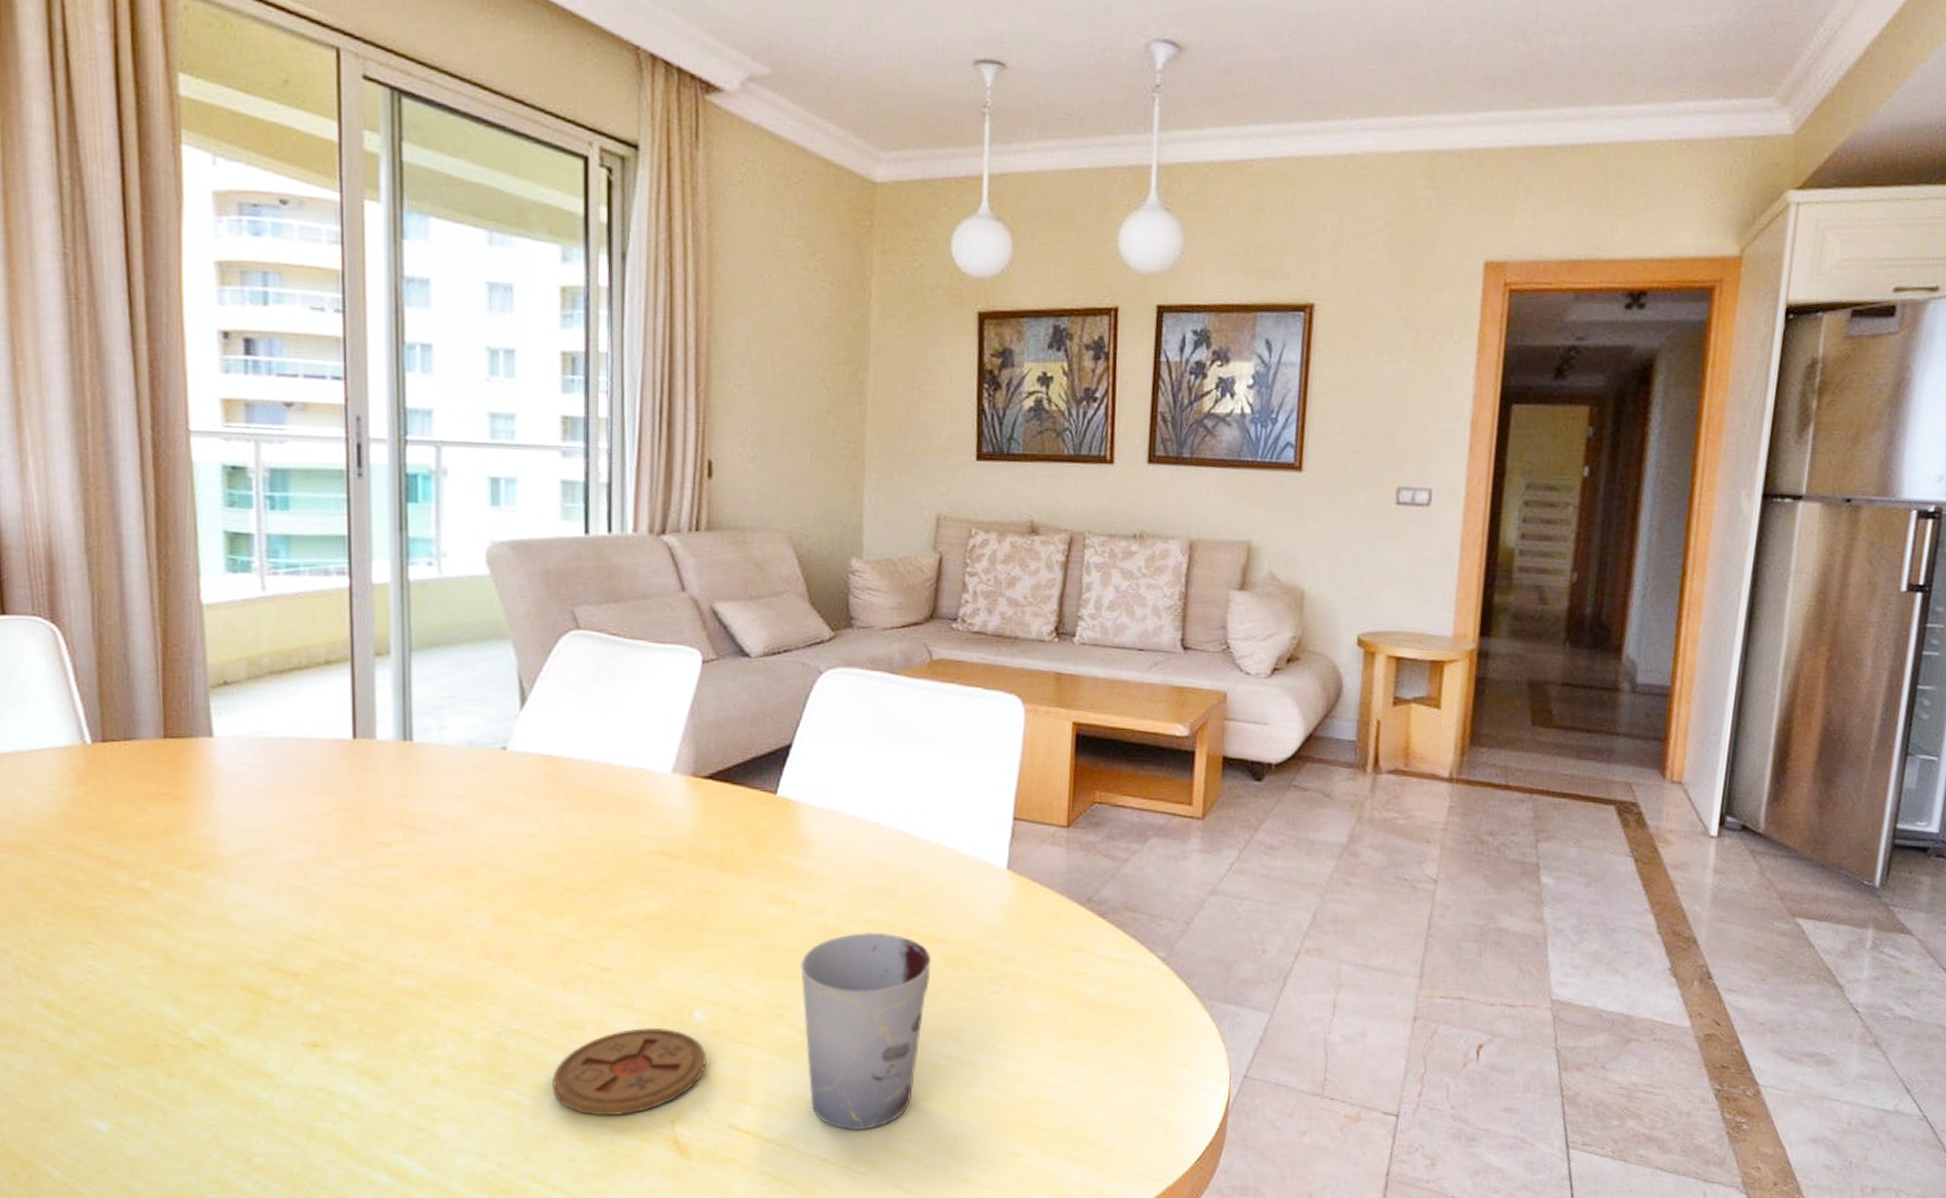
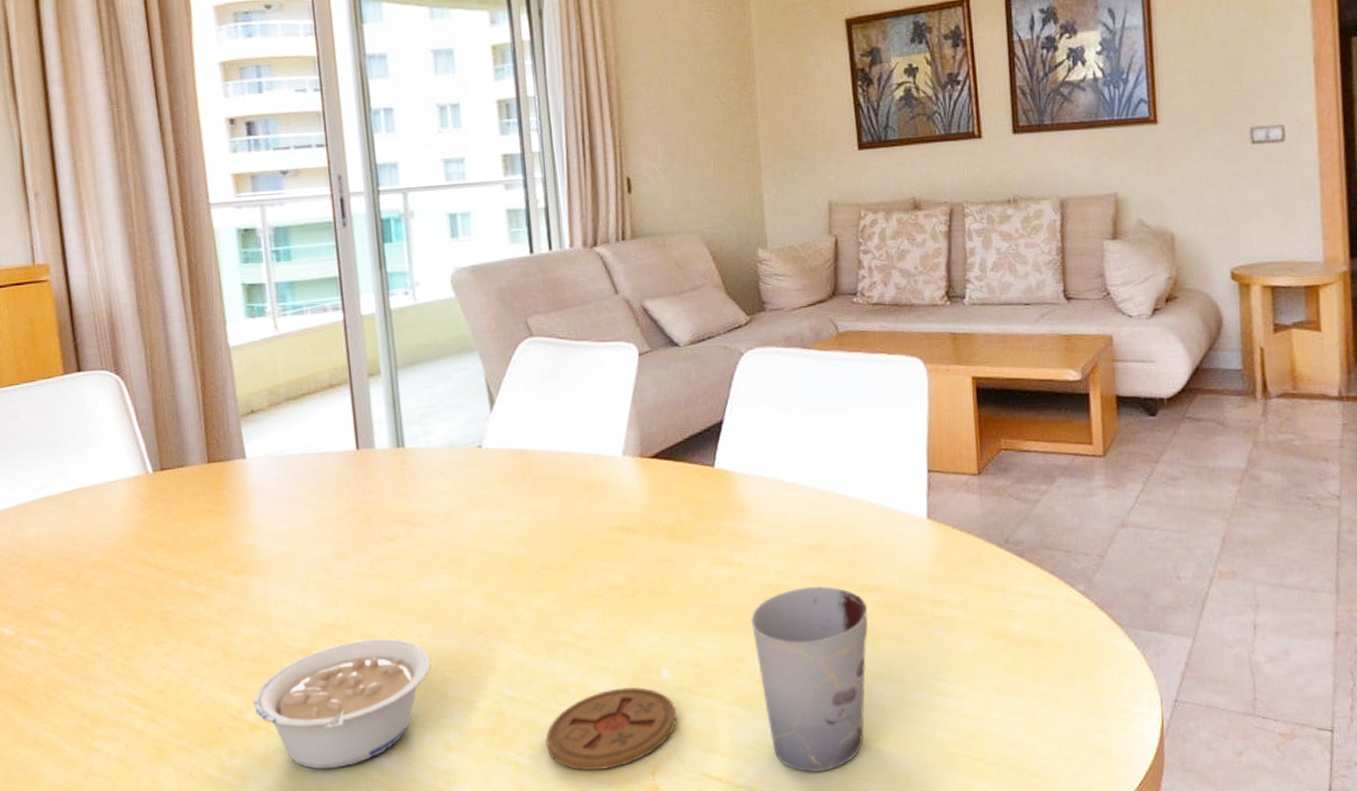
legume: none [201,955,423,1099] -> present [253,638,431,770]

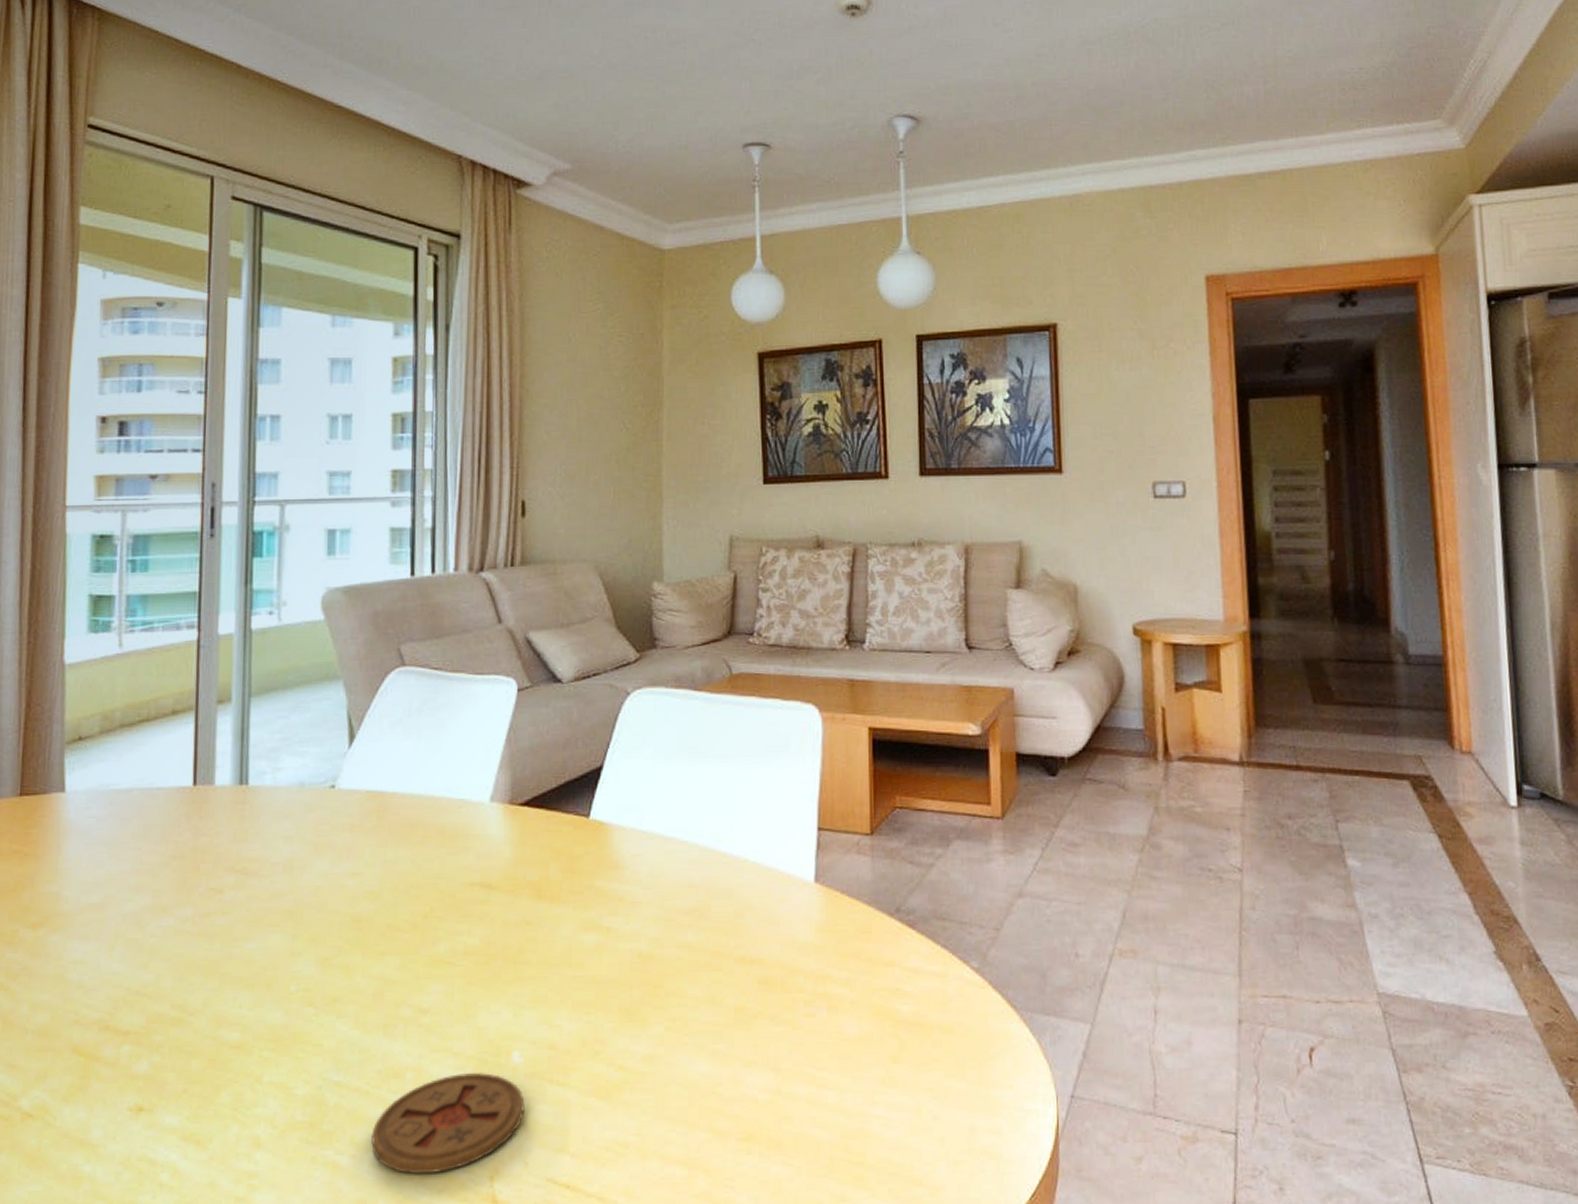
legume: present [253,638,431,770] -> none [31,1009,248,1171]
cup: present [751,586,868,772] -> none [617,957,744,1178]

